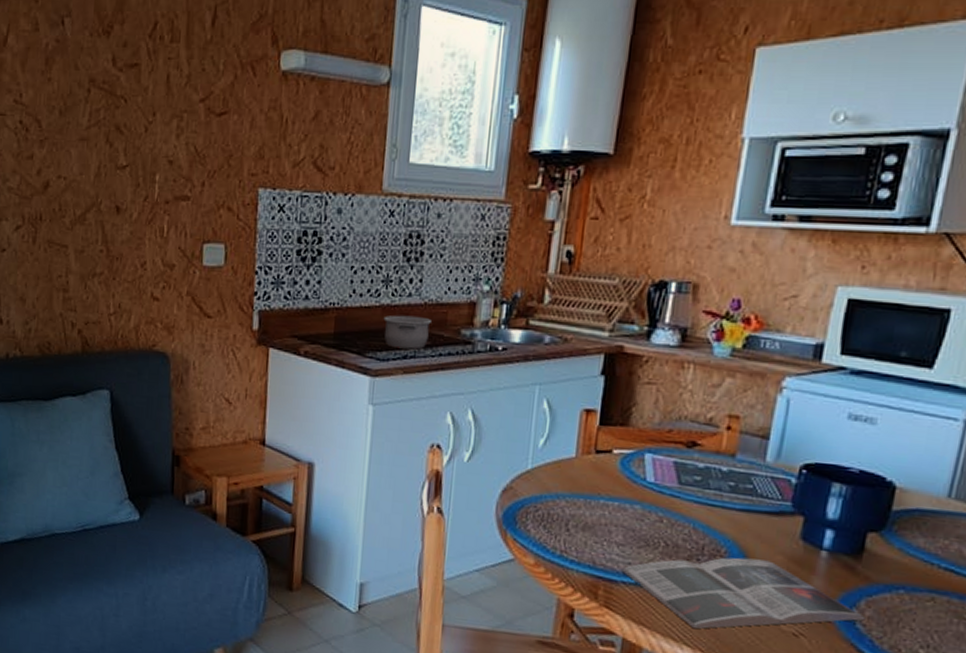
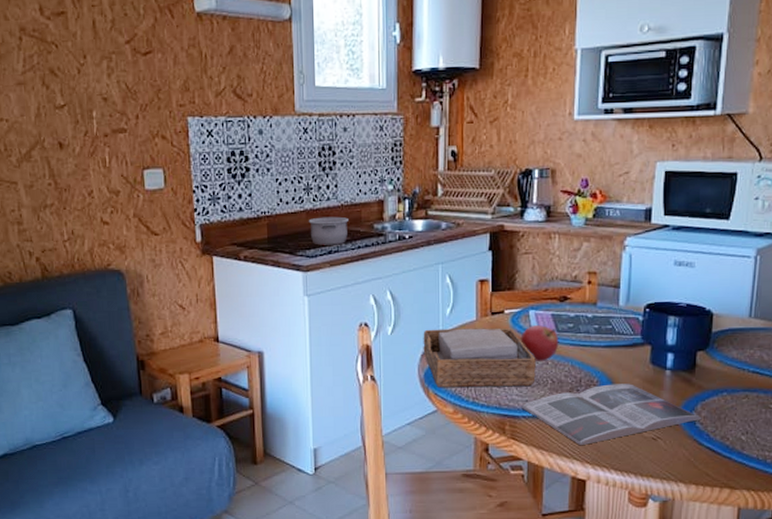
napkin holder: none [505,461,647,547] -> present [423,327,536,388]
fruit: none [629,472,681,518] -> present [520,325,559,361]

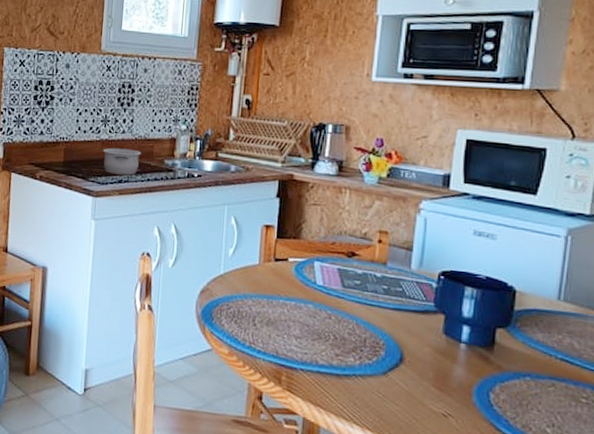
napkin holder: present [423,327,536,388] -> none [202,267,318,339]
fruit: present [520,325,559,361] -> none [303,277,345,315]
magazine: present [521,384,702,446] -> none [300,348,501,410]

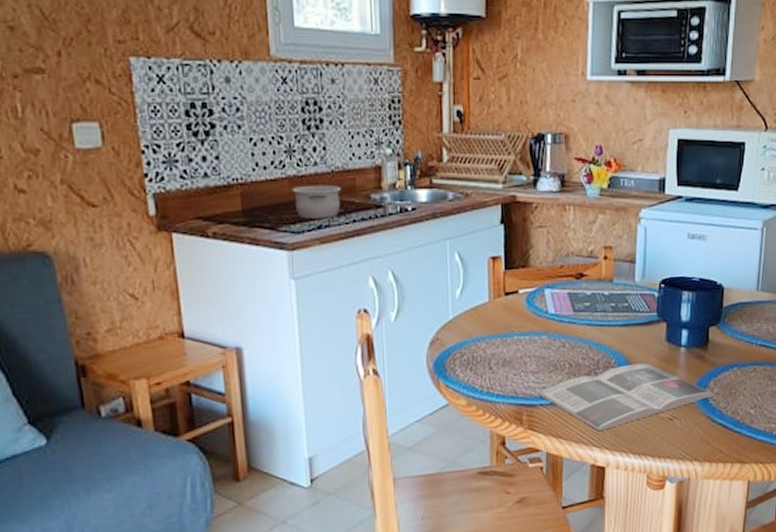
magazine: none [300,348,501,410] -> present [539,363,715,432]

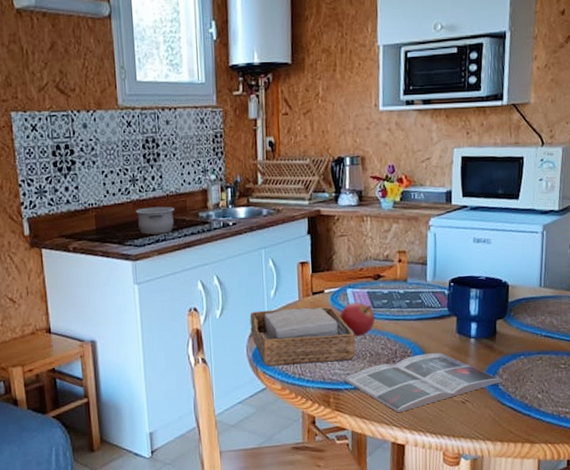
napkin holder: none [431,309,553,379] -> present [250,306,355,366]
fruit: none [536,305,576,344] -> present [340,302,375,336]

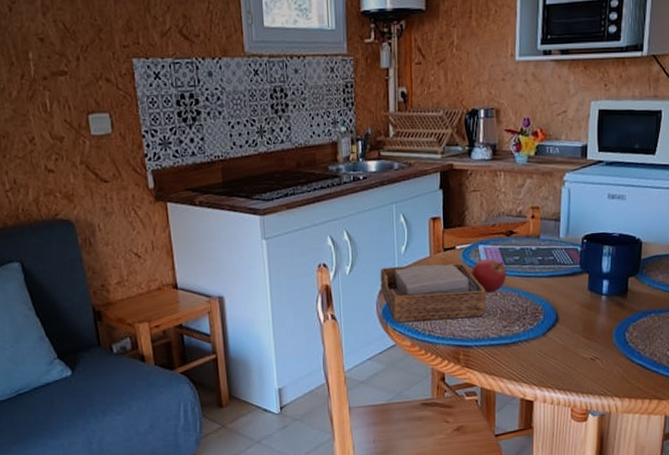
cooking pot: present [135,206,174,235] -> none [263,159,303,189]
magazine: present [344,352,504,413] -> none [474,310,634,370]

